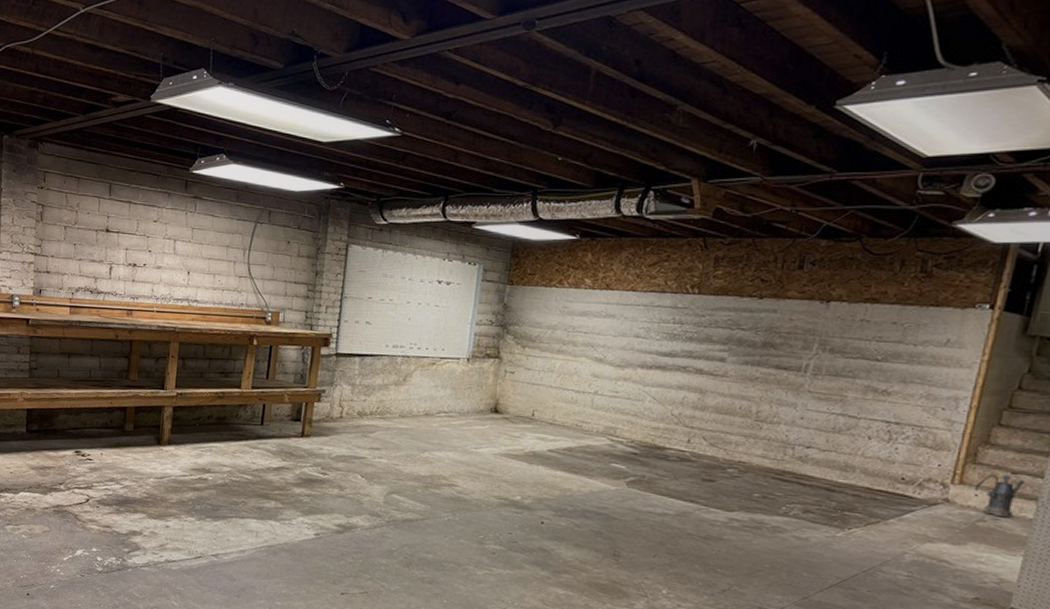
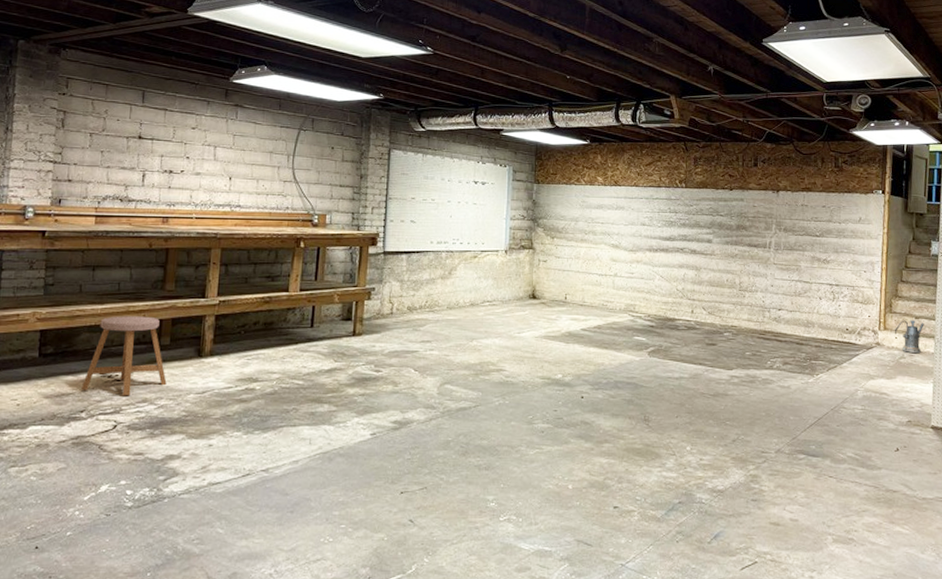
stool: none [61,401,131,474] -> present [82,316,167,396]

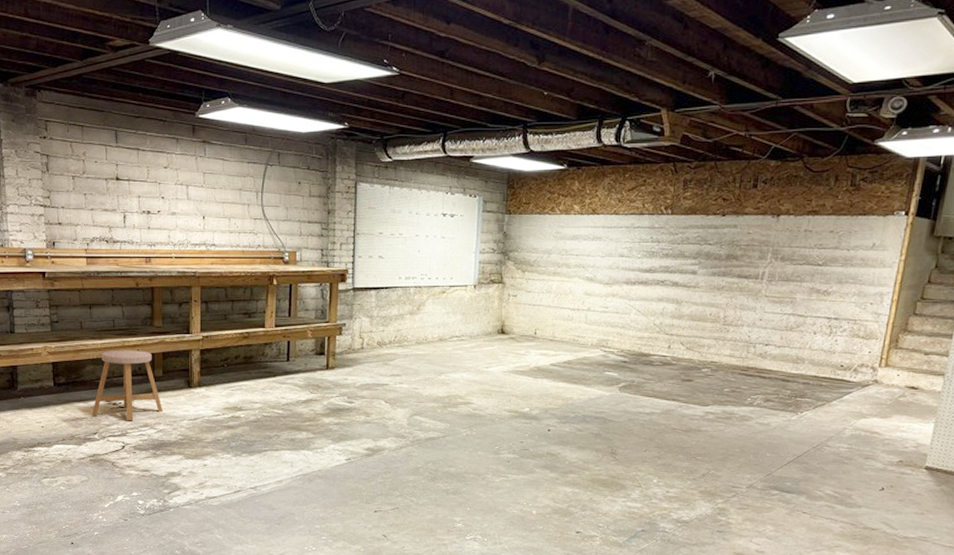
watering can: present [895,320,924,354] -> none [898,356,934,392]

